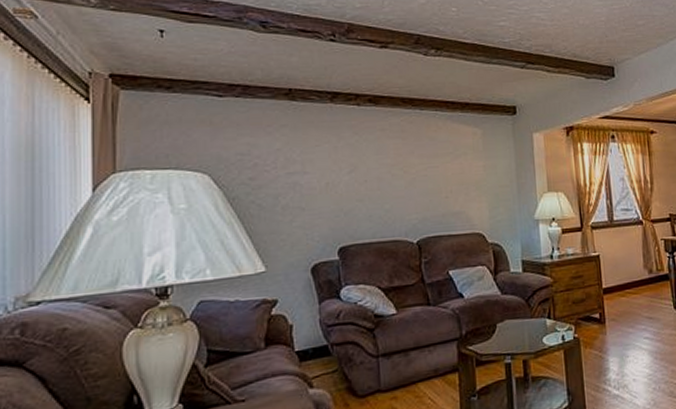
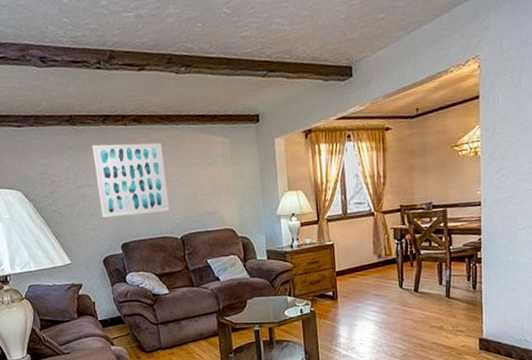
wall art: none [313,124,405,213] -> present [91,143,170,218]

